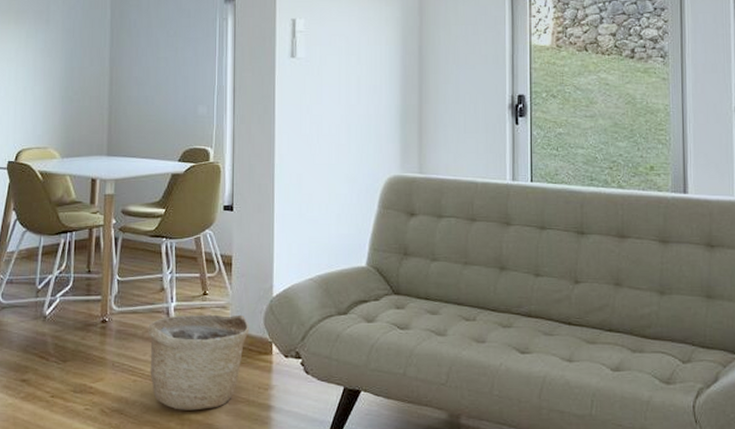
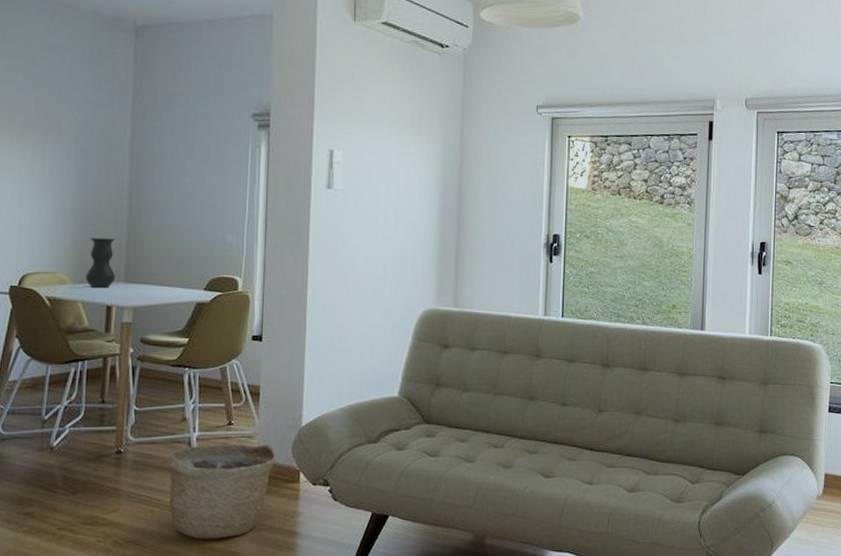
vase: none [72,114,99,162] -> present [85,238,116,289]

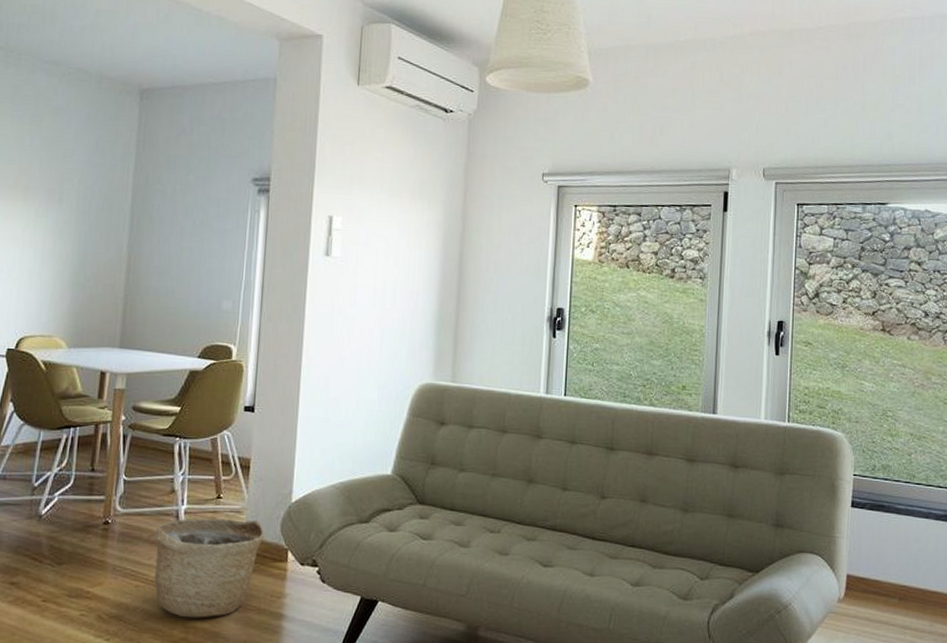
vase: present [85,238,116,289] -> none [80,302,112,354]

